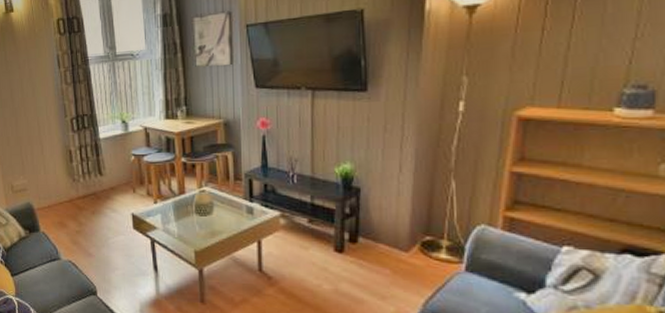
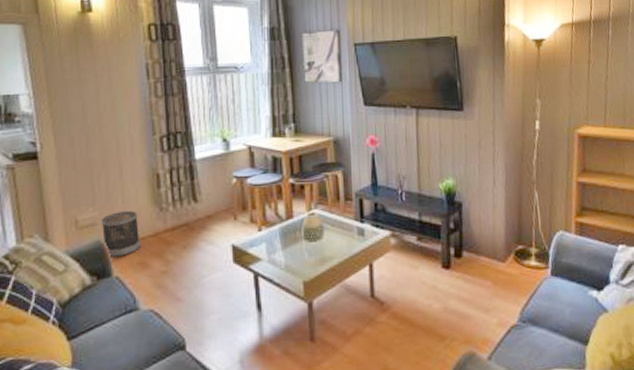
wastebasket: none [30,181,59,217] -> present [101,211,140,258]

